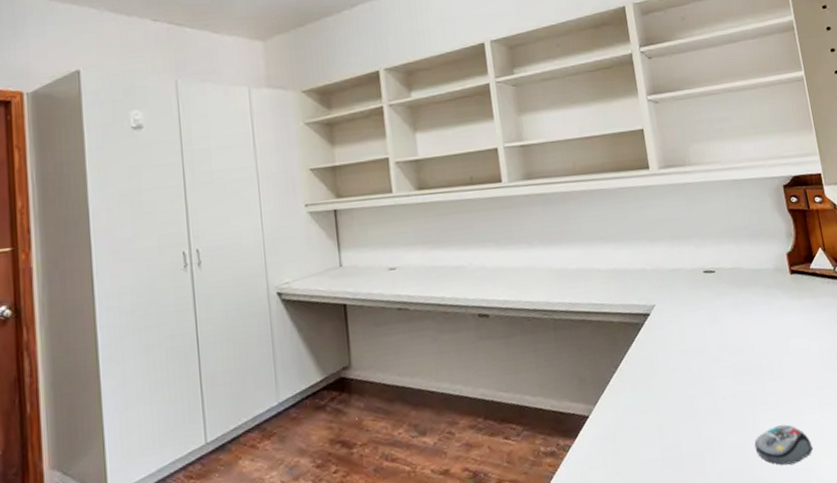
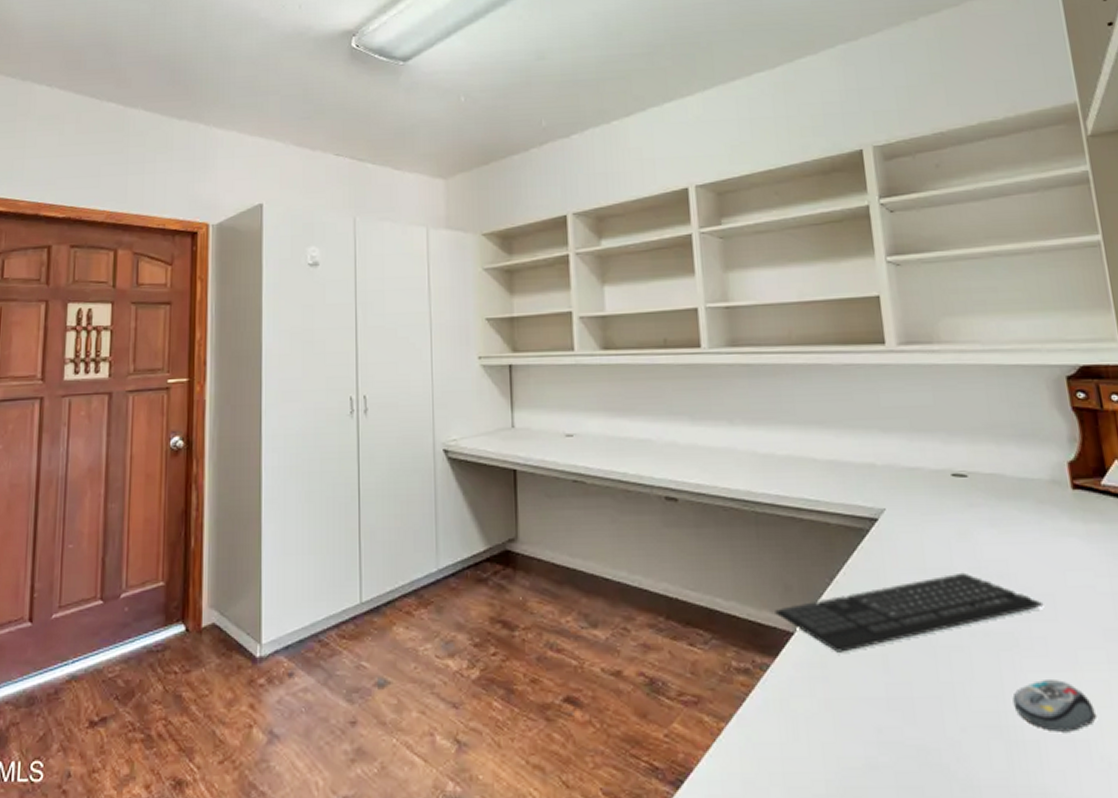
keyboard: none [573,349,774,428] -> present [775,572,1044,653]

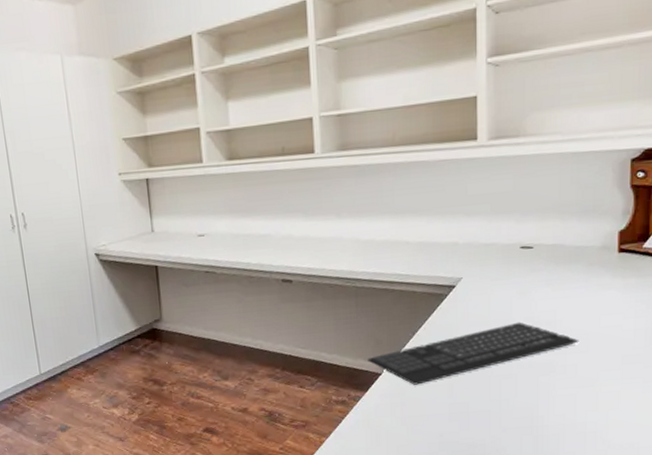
computer mouse: present [1012,678,1096,732] -> none [544,392,605,428]

